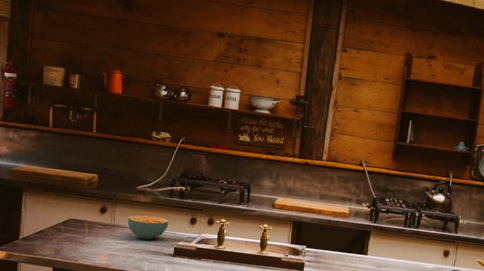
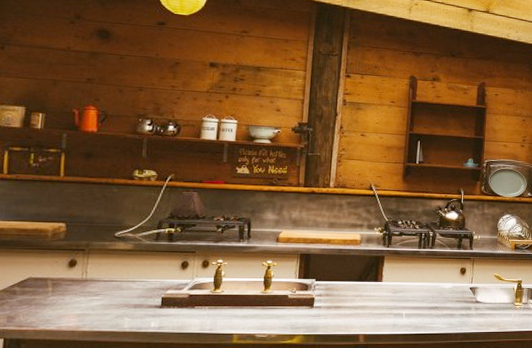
cereal bowl: present [128,215,169,240] -> none [103,264,155,293]

